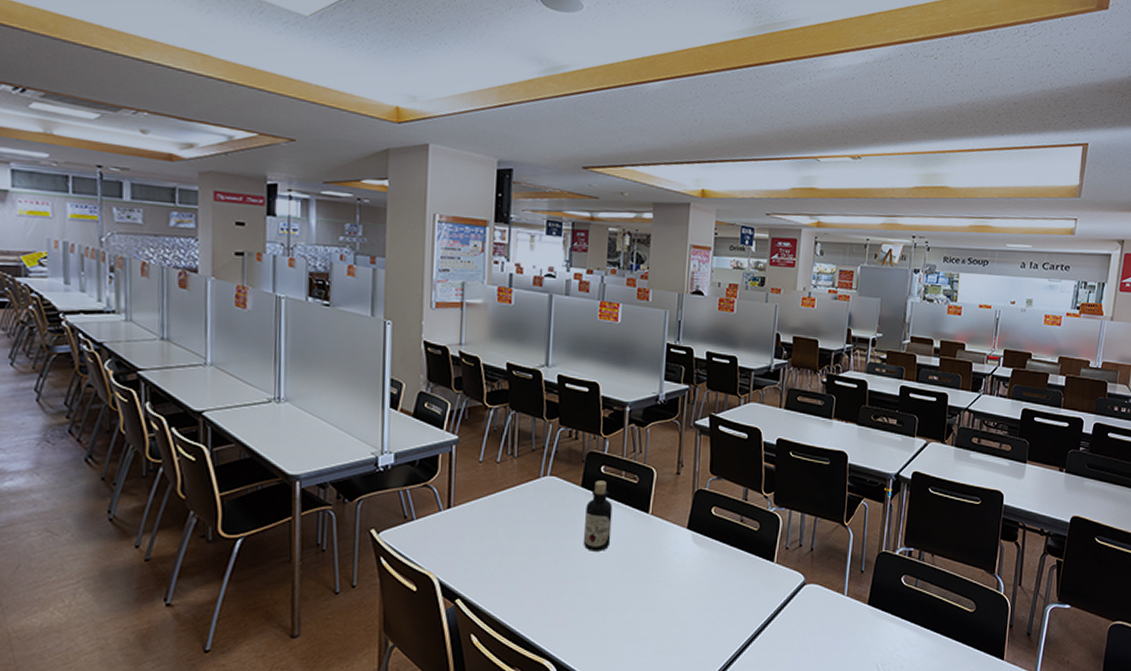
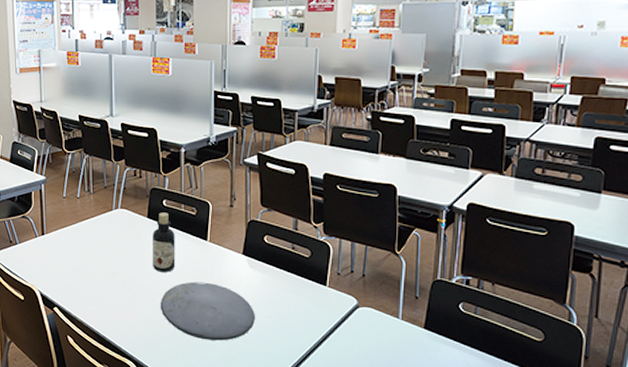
plate: none [589,561,697,630] -> present [160,281,255,341]

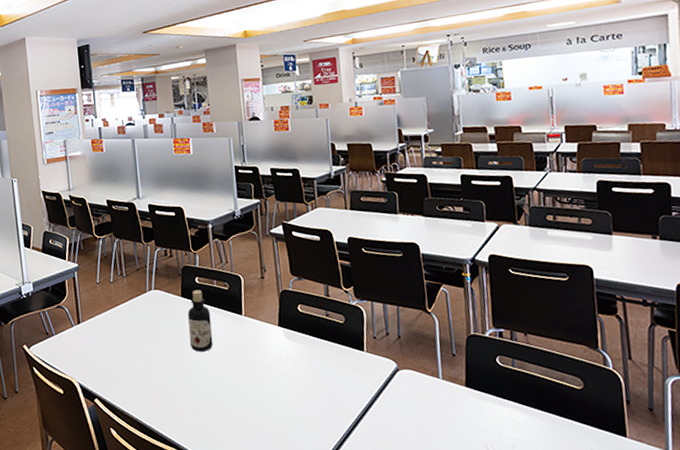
plate: present [160,281,255,341] -> none [201,358,298,420]

